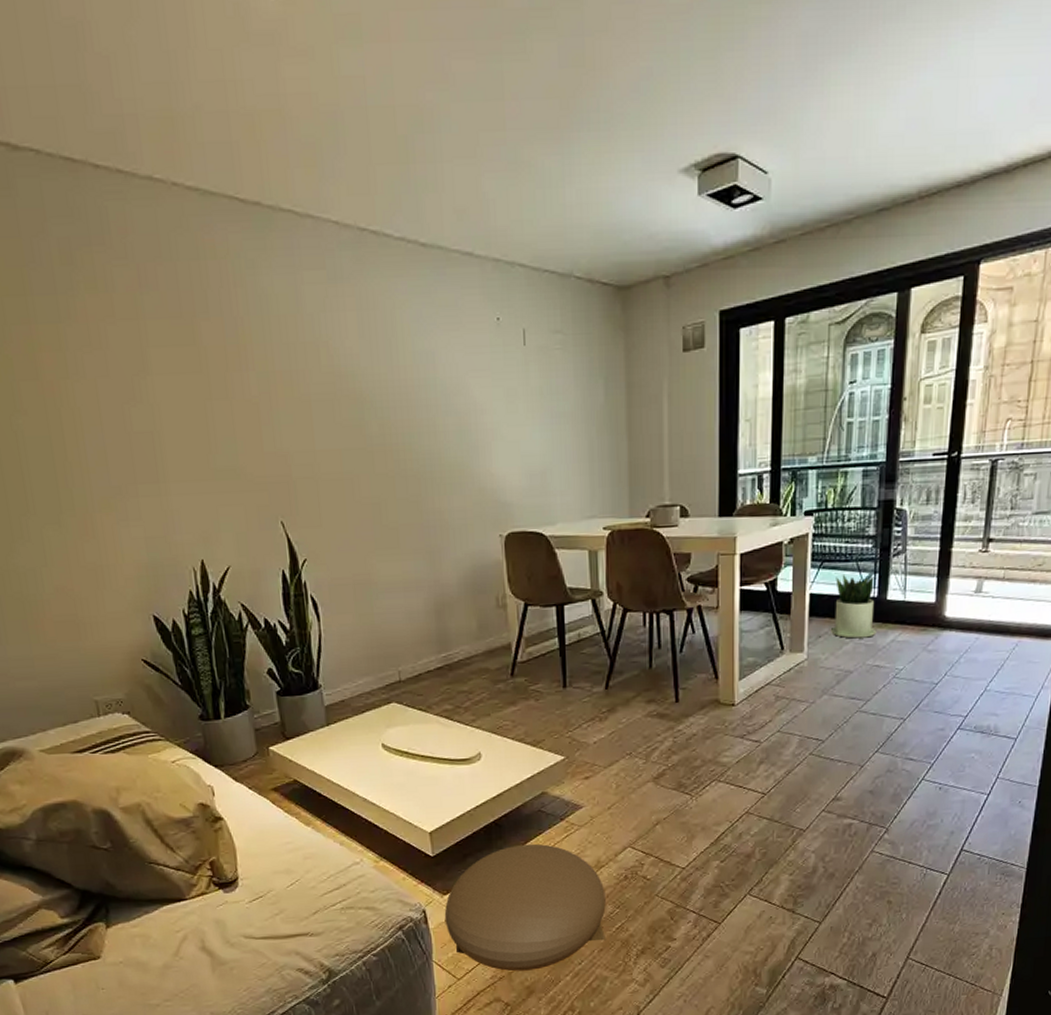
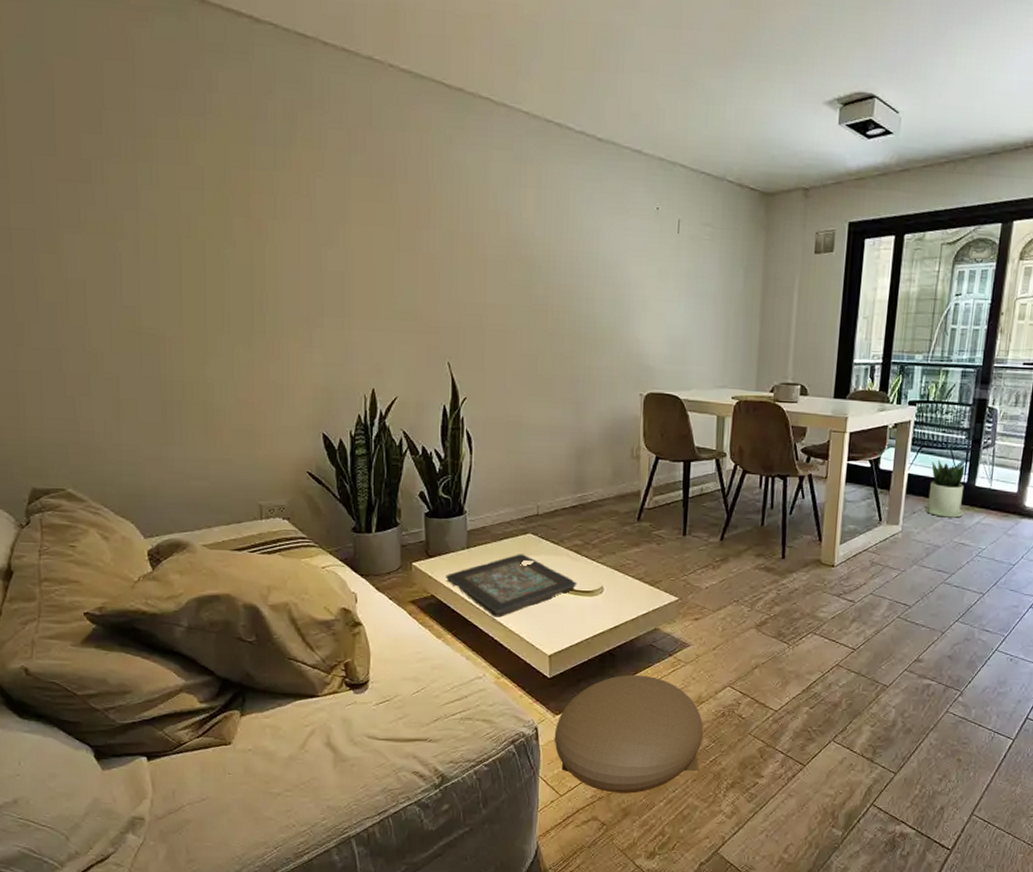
decorative tray: none [307,725,452,797] -> present [446,554,578,617]

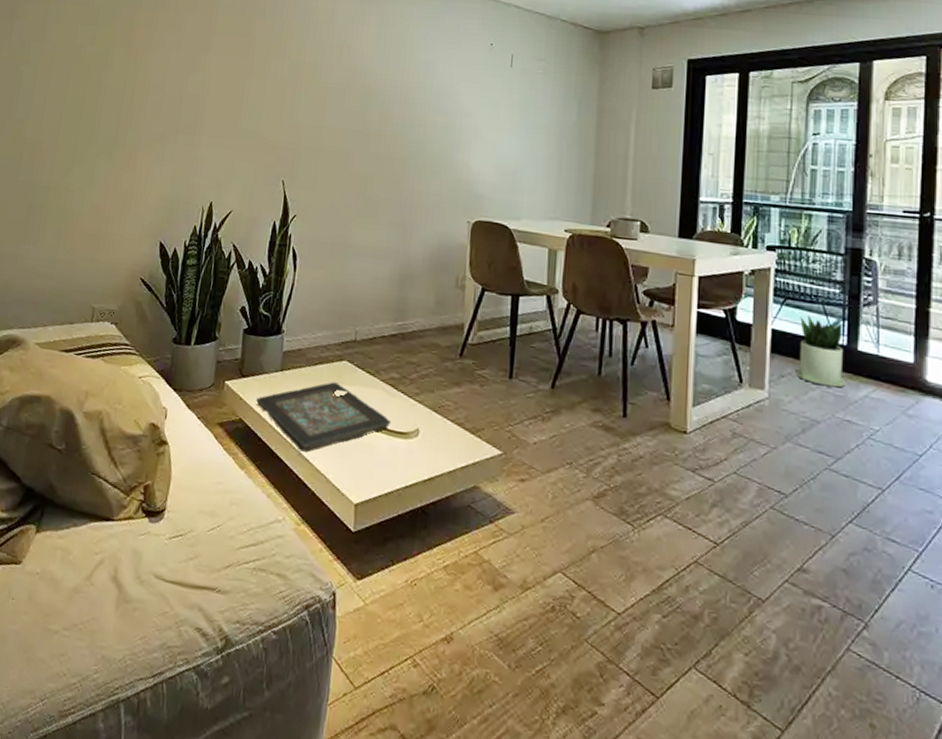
pouf: present [554,674,703,794] -> none [353,539,529,701]

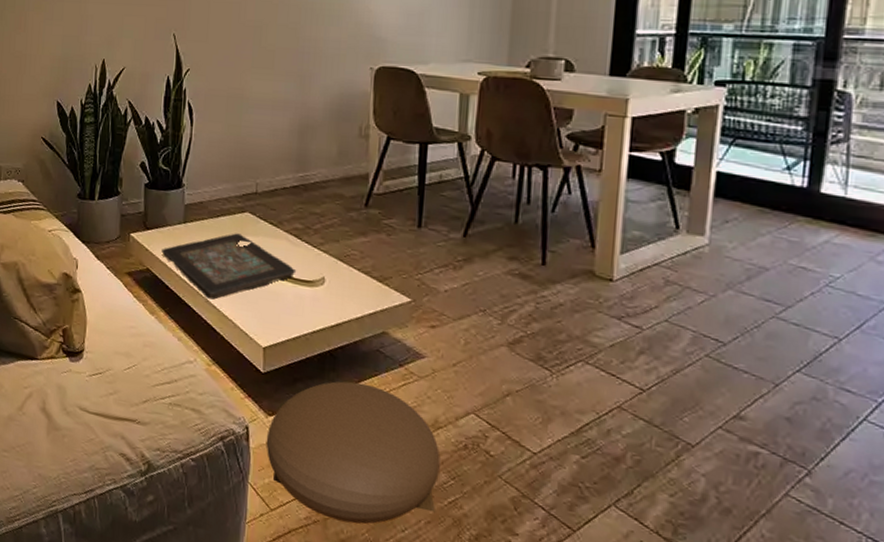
pouf: none [353,539,529,701] -> present [266,381,441,525]
planter: present [794,314,847,388] -> none [741,155,805,233]

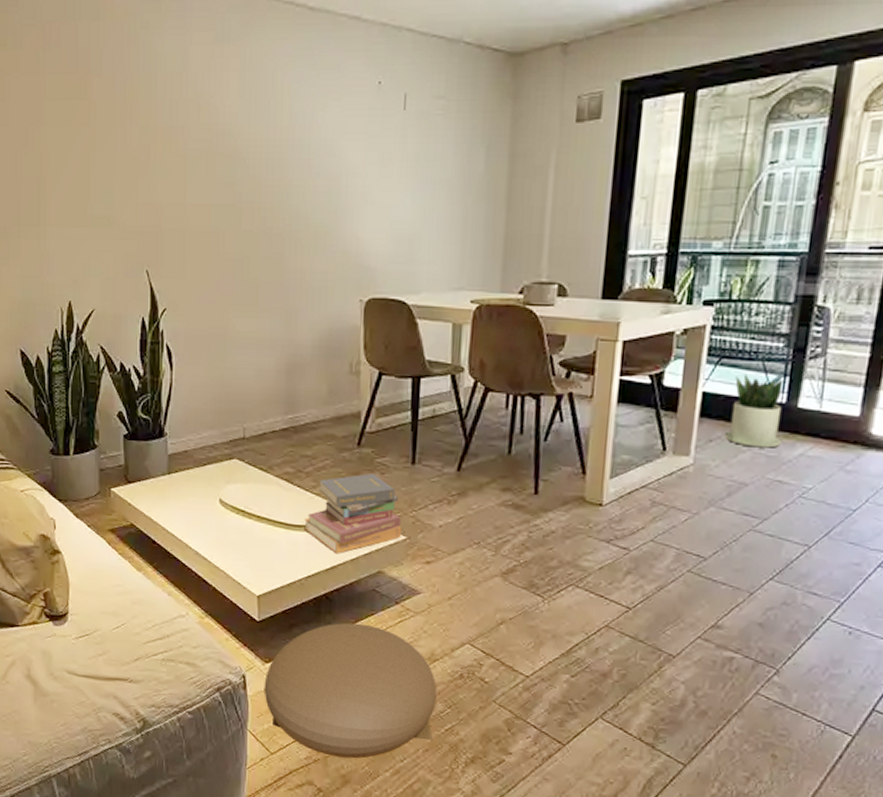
decorative tray: present [162,233,297,299] -> none [146,481,289,551]
books: none [311,234,408,312] -> present [304,473,402,554]
planter: none [741,155,805,233] -> present [724,373,784,448]

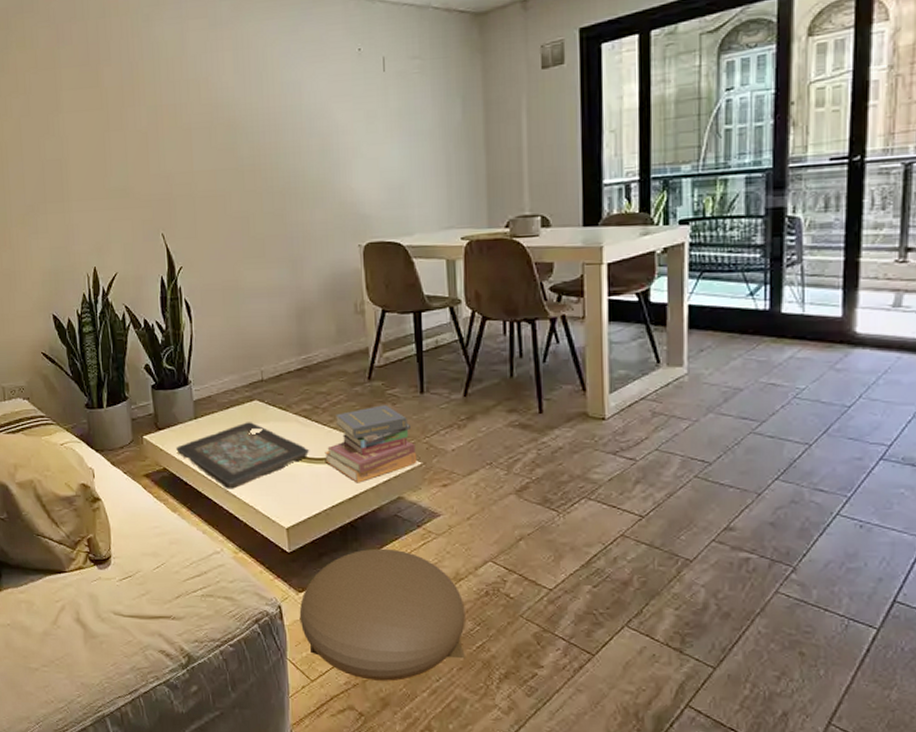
decorative tray: none [146,481,289,551] -> present [176,422,310,489]
planter: present [724,373,784,448] -> none [714,284,770,354]

